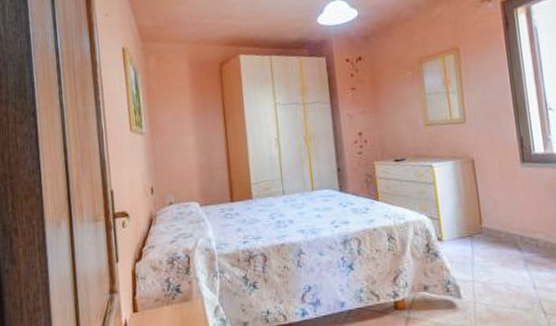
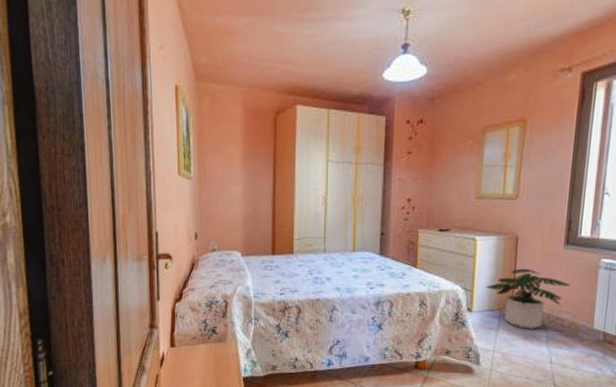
potted plant: none [452,190,536,254] -> present [486,268,570,329]

